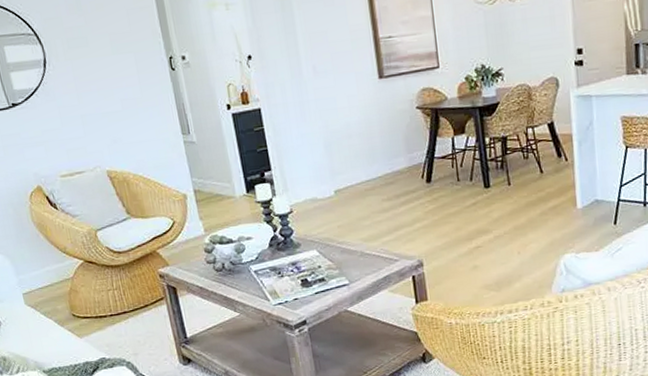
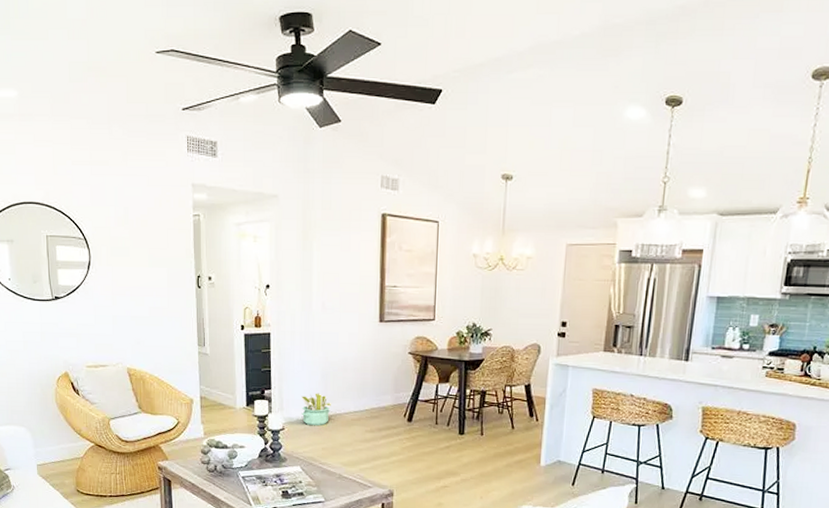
decorative plant: none [306,166,341,204] -> present [301,393,332,426]

